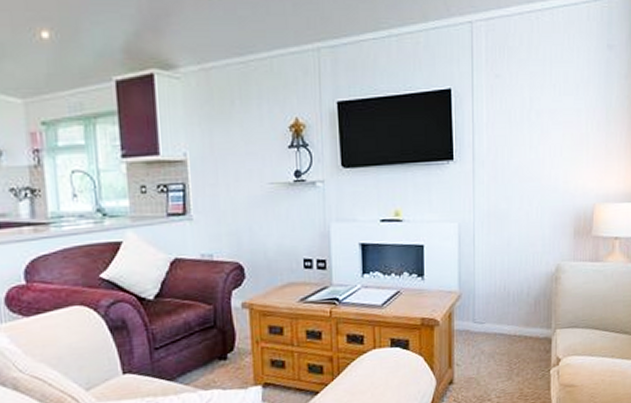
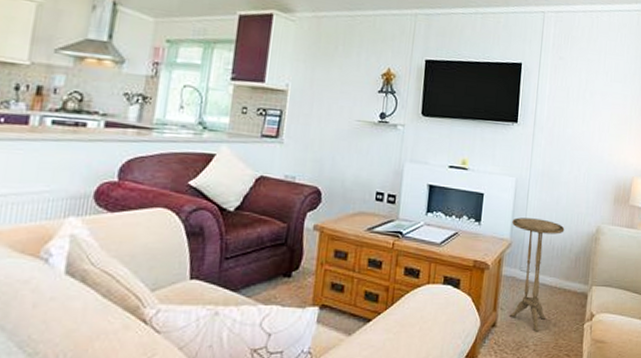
side table: none [459,264,520,384] -> present [509,217,565,332]

